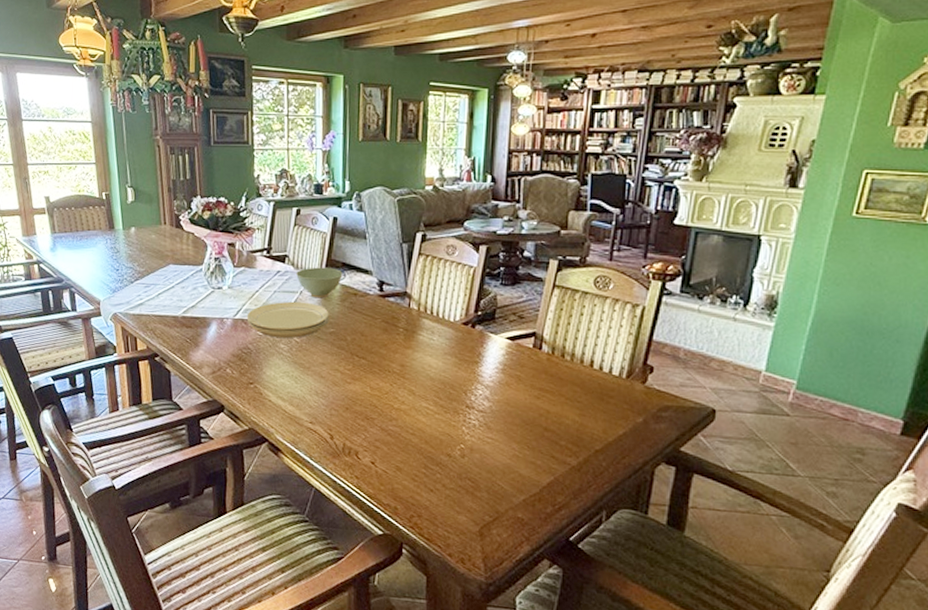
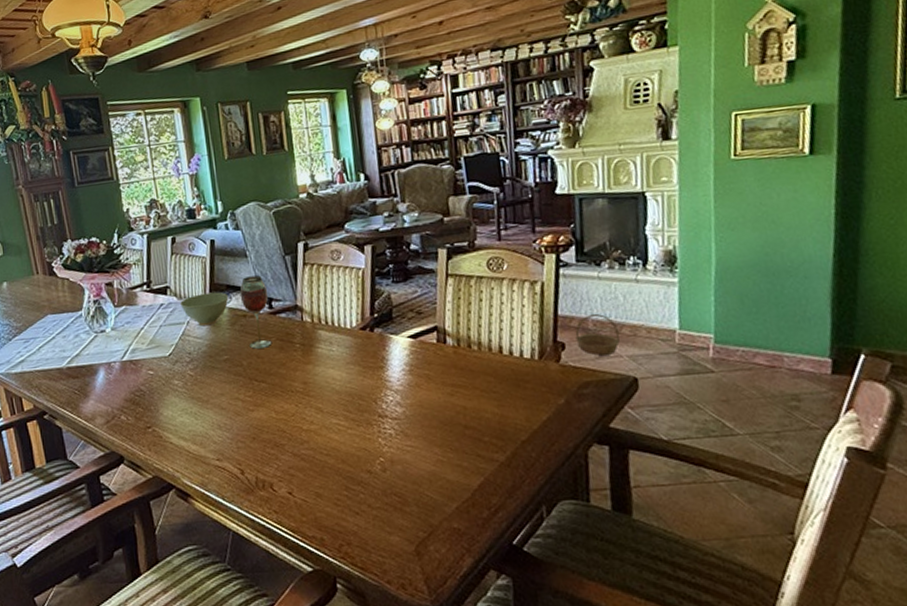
plate: present [246,301,330,339] -> none [134,332,223,375]
wineglass: none [354,258,381,327] -> present [240,275,272,349]
basket: none [665,343,707,384] -> present [575,313,620,356]

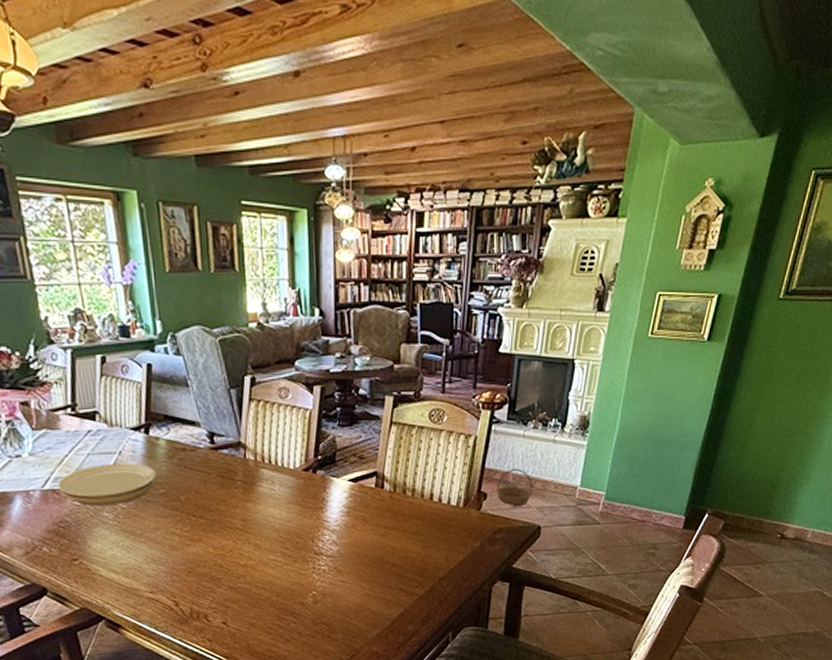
plate: none [134,332,223,375] -> present [57,463,159,507]
bowl: present [180,292,229,327] -> none [111,422,167,458]
wineglass: present [240,275,272,349] -> none [179,407,213,484]

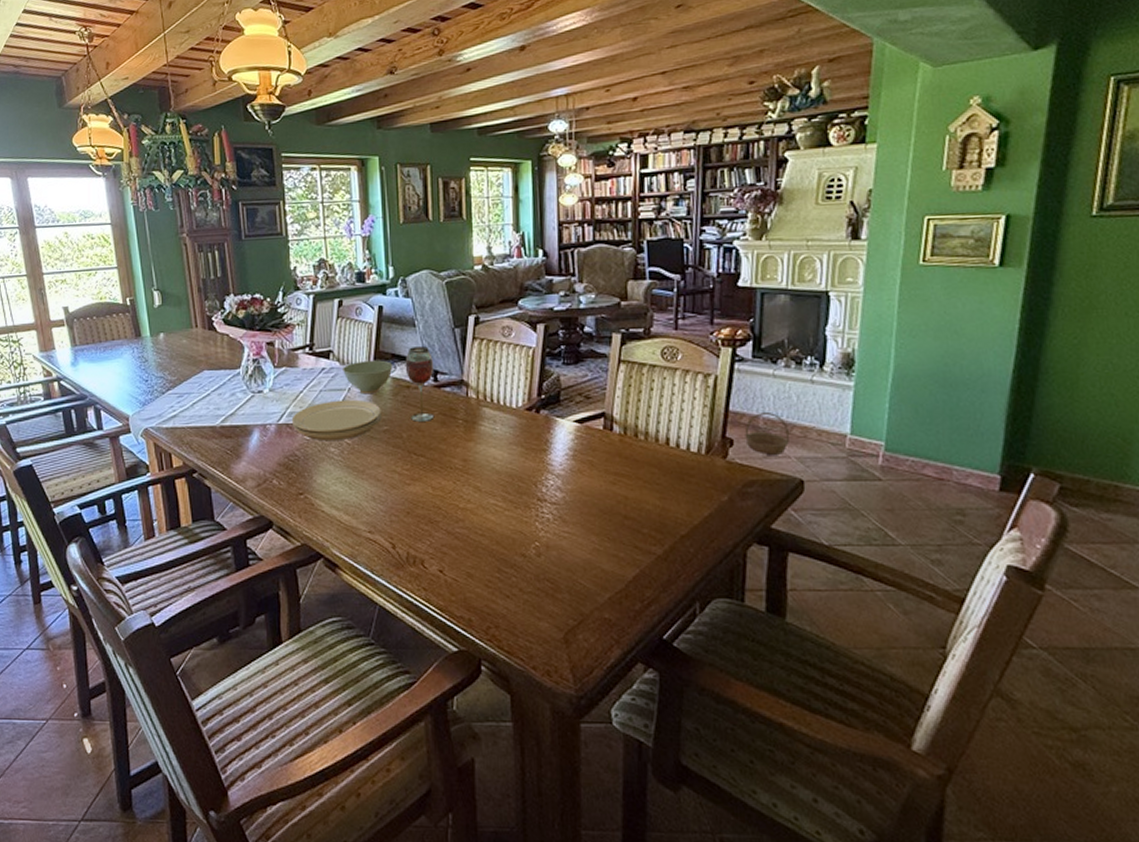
bowl: none [111,422,167,458] -> present [343,360,393,395]
wineglass: none [179,407,213,484] -> present [405,346,435,422]

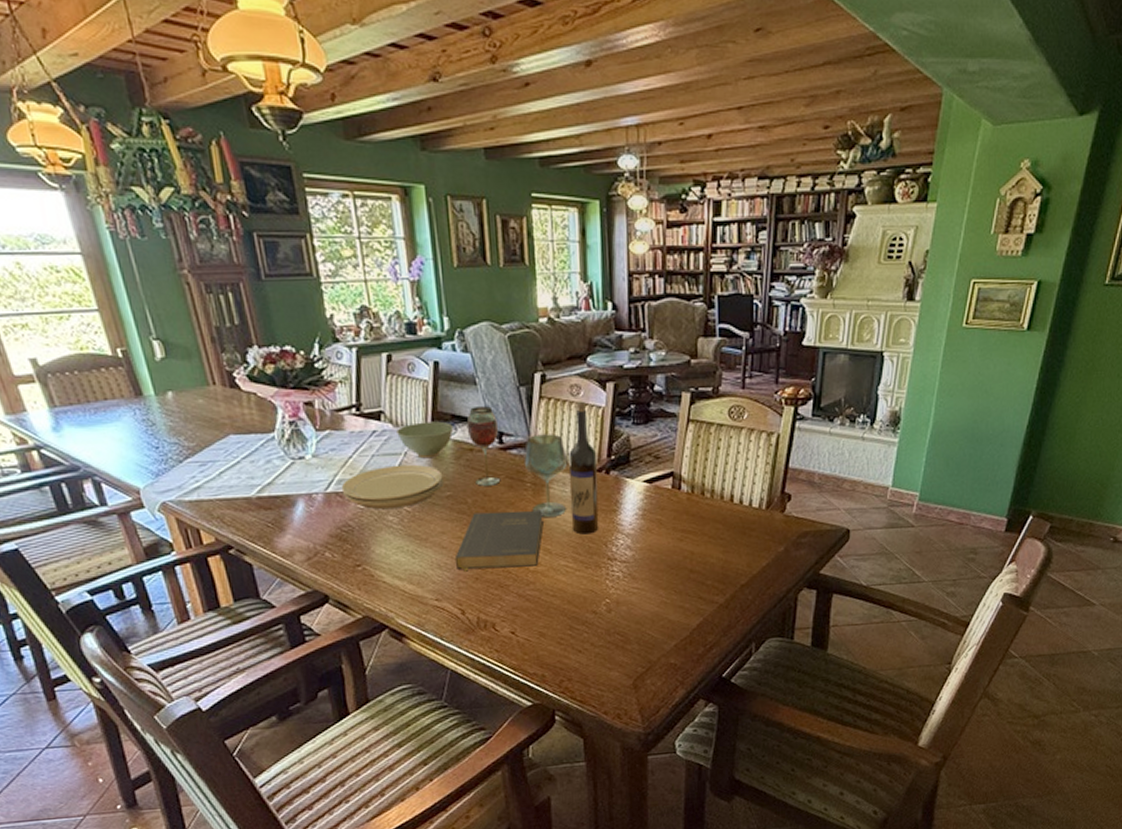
book: none [388,447,474,505] -> present [454,510,544,572]
wine glass: none [456,373,499,455] -> present [523,434,568,518]
wine bottle: none [499,341,529,473] -> present [569,401,599,535]
basket: present [744,411,789,455] -> none [801,467,840,508]

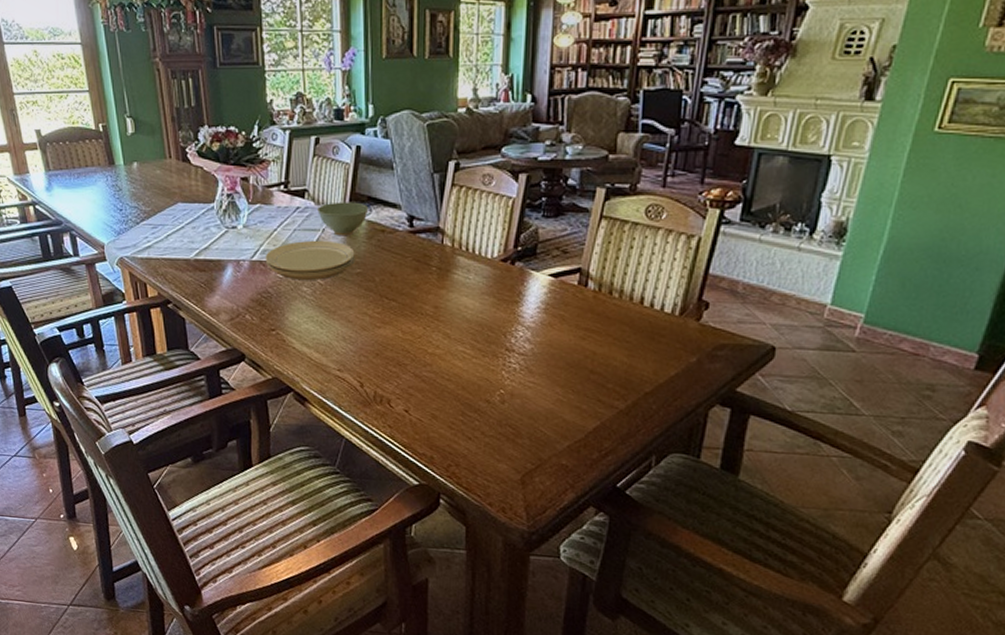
book: present [454,510,544,572] -> none [358,291,445,349]
wineglass: present [466,406,501,486] -> none [381,190,411,267]
wine glass: present [523,434,568,518] -> none [431,221,474,303]
wine bottle: present [569,401,599,535] -> none [472,190,504,323]

